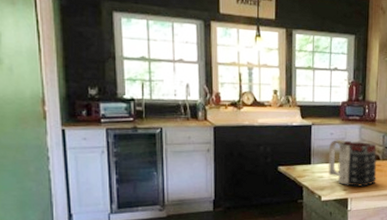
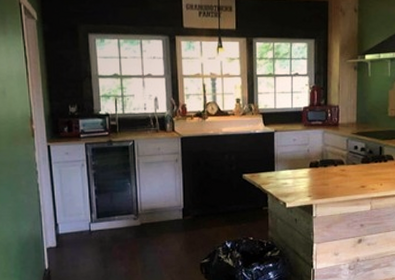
mug: present [328,140,377,187] -> none [291,146,341,192]

